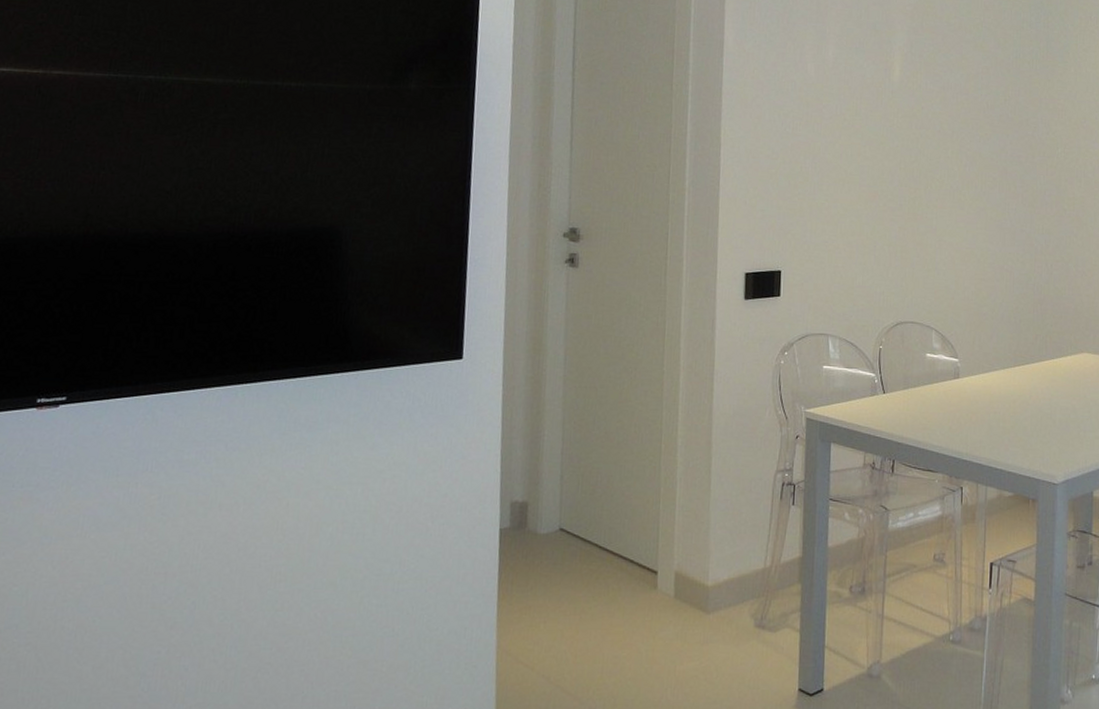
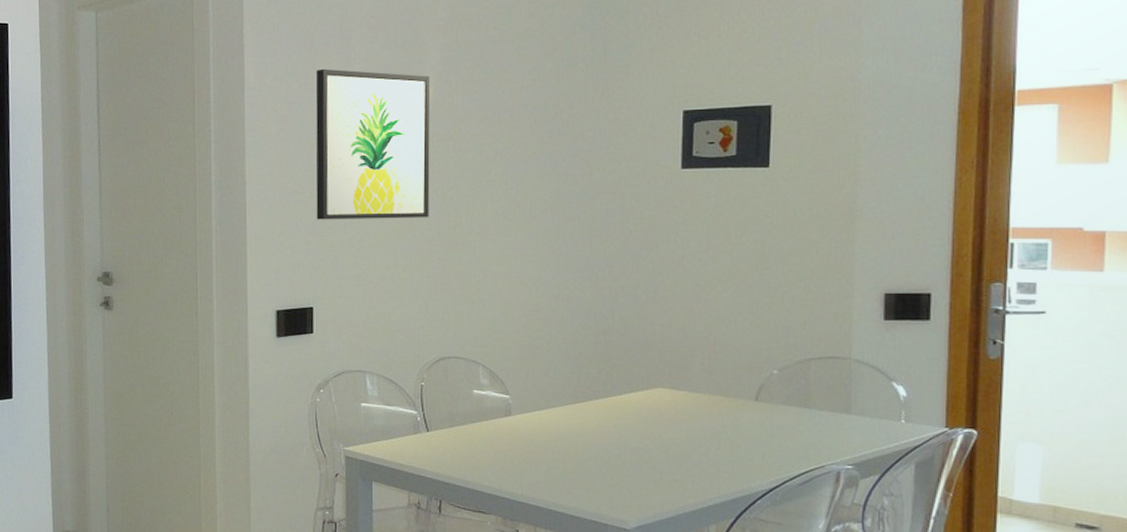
wall art: none [787,40,897,189] -> present [315,68,430,220]

